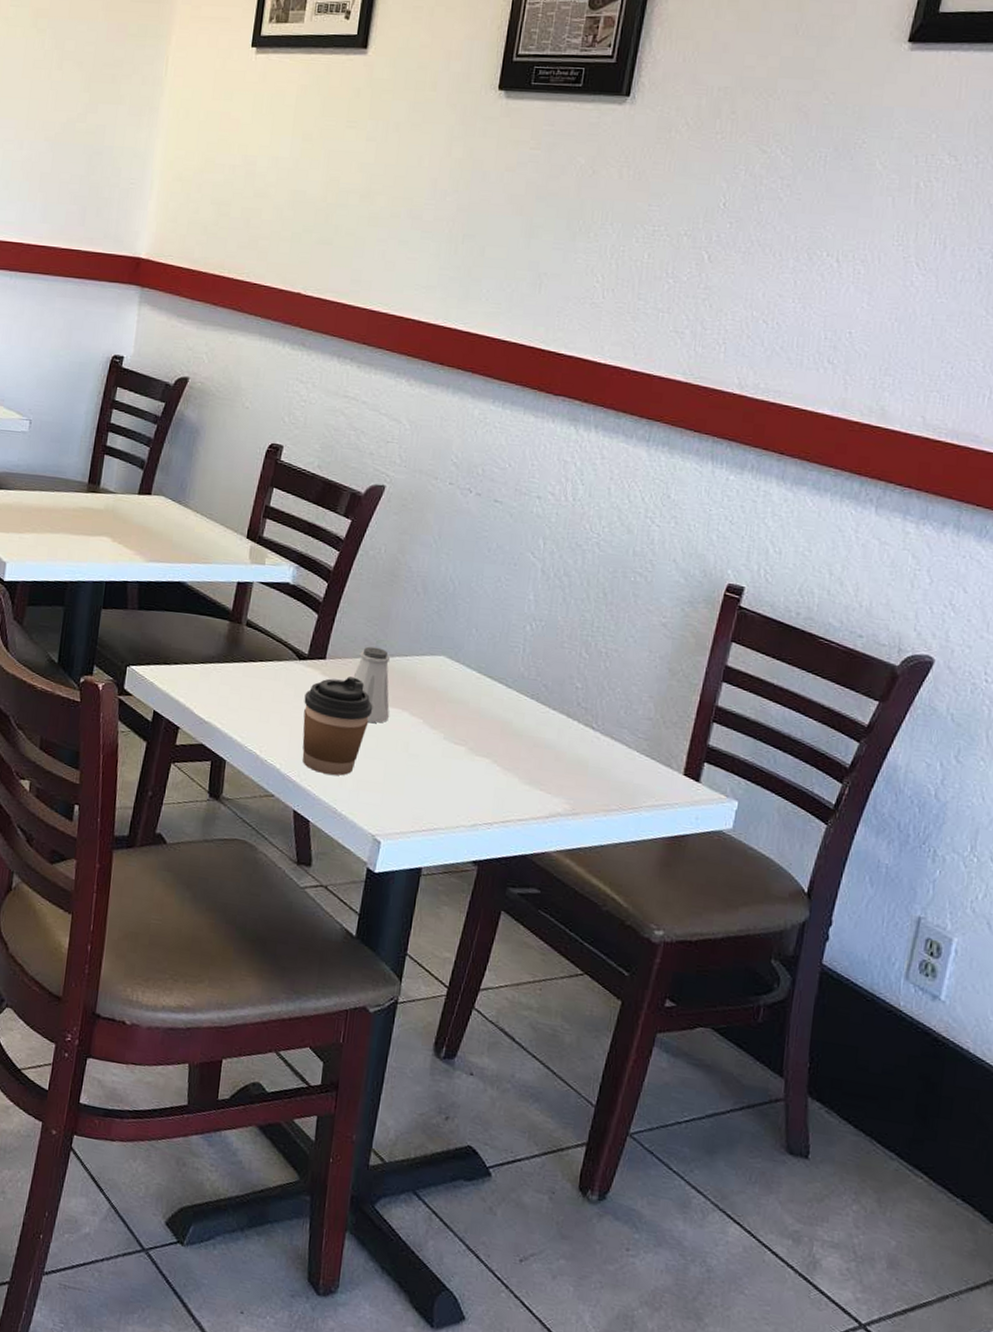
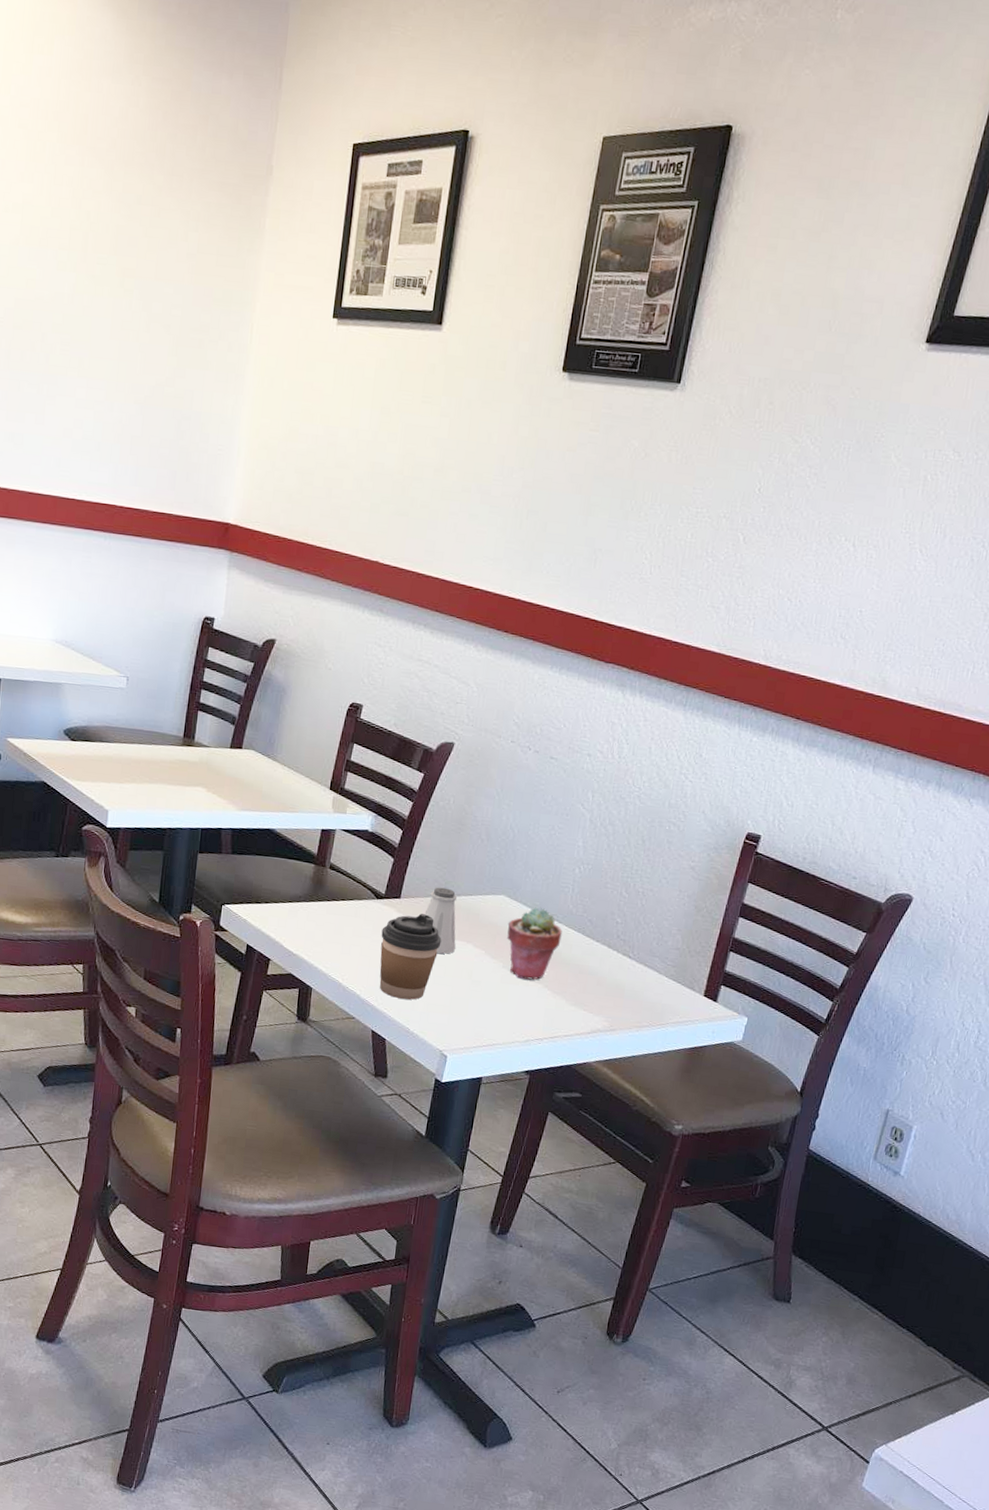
potted succulent: none [448,669,513,754] -> present [507,906,562,980]

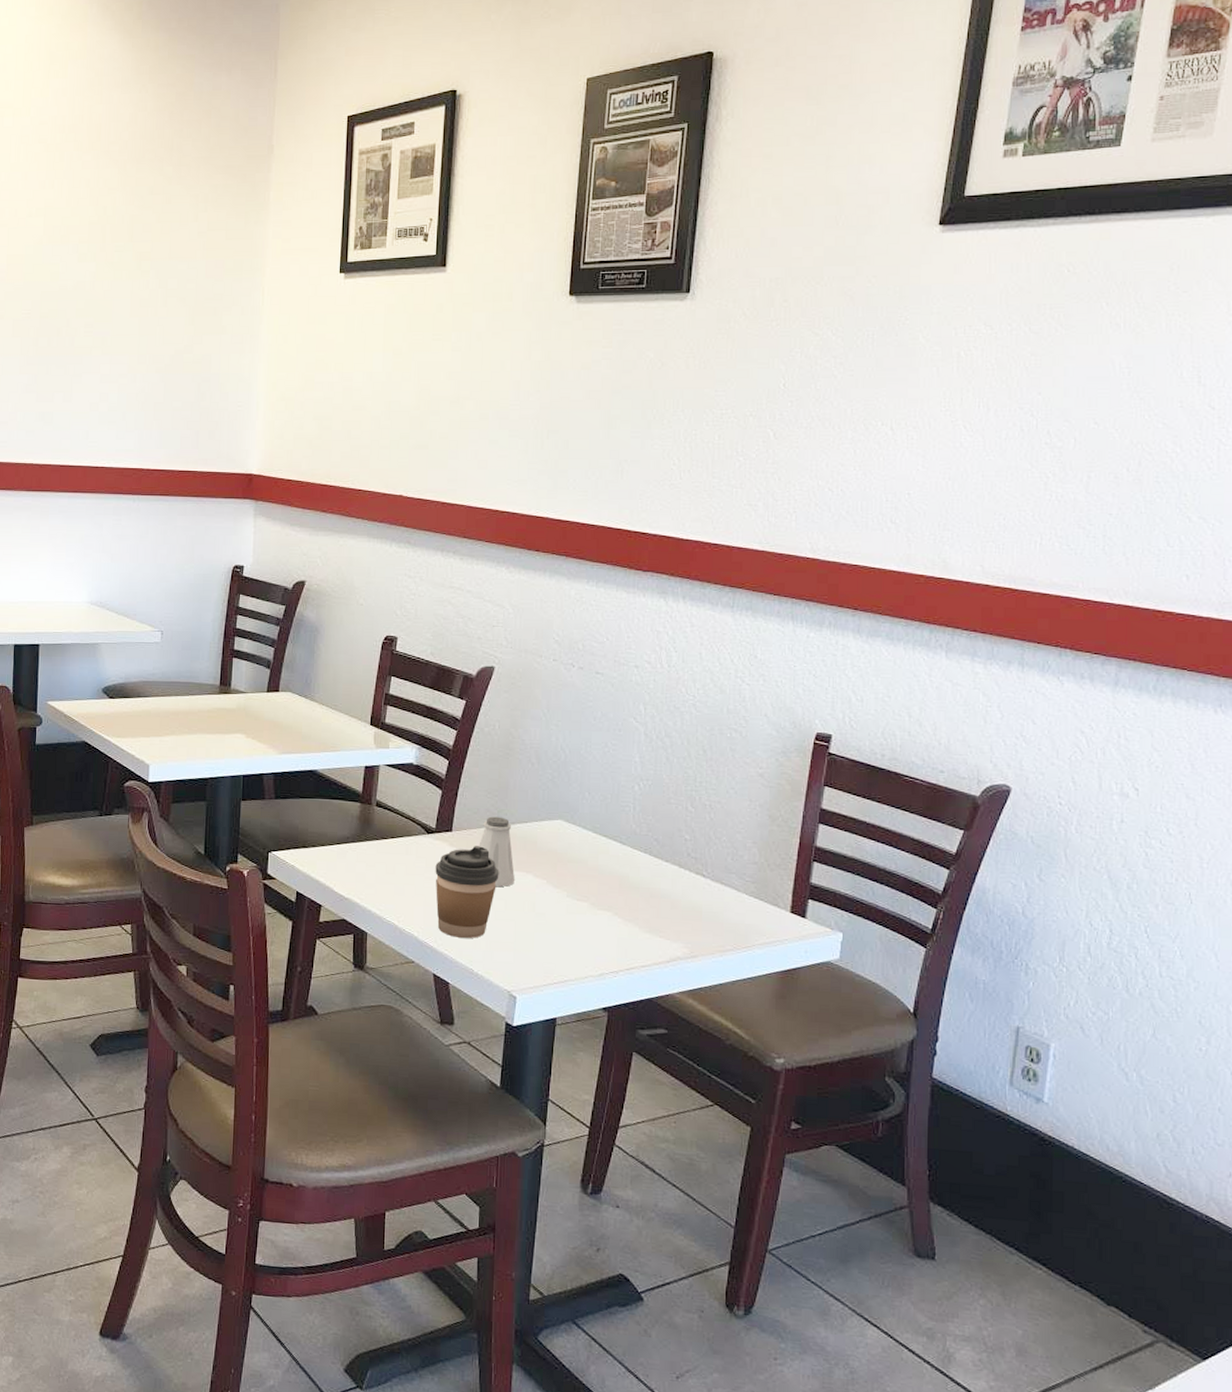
potted succulent: present [507,906,562,980] -> none [568,829,627,908]

